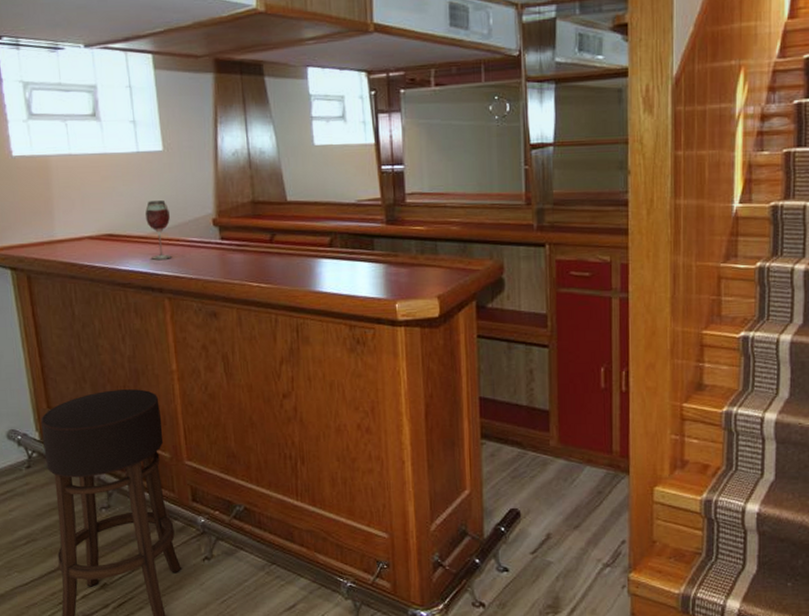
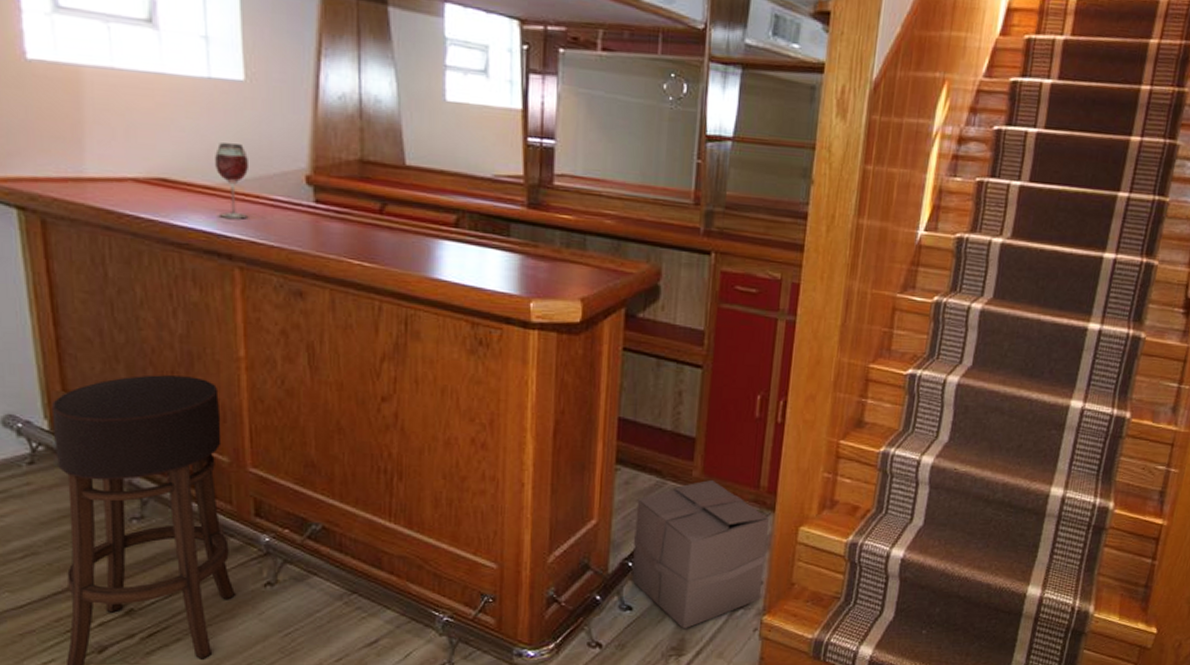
cardboard box: none [503,448,626,587] -> present [632,480,769,628]

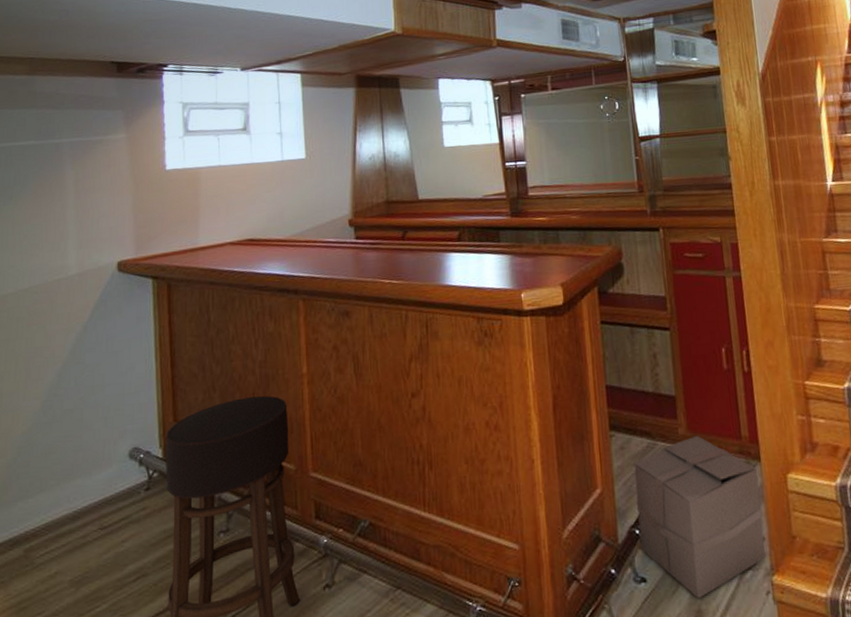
wineglass: present [214,143,248,219] -> none [285,204,308,262]

